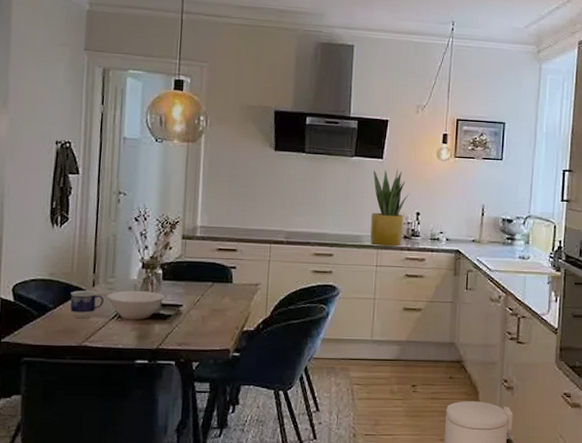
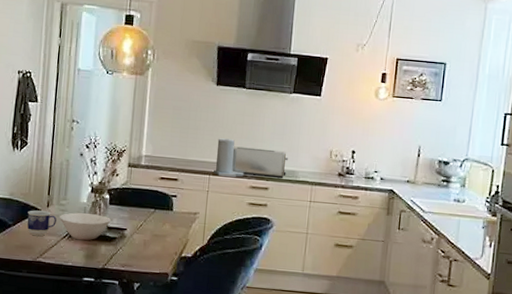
paper towel: none [273,205,307,246] -> present [212,138,244,178]
toaster: none [294,213,353,244] -> present [232,146,289,179]
planter: present [370,168,410,247] -> none [305,106,346,184]

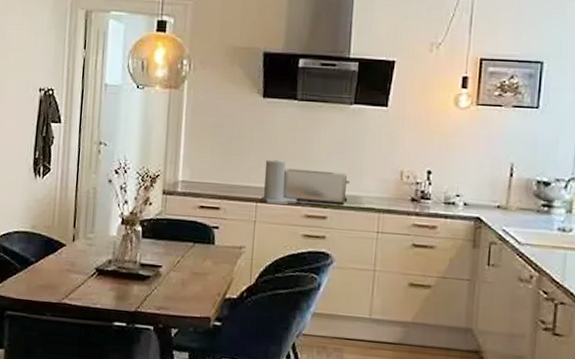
cup: present [27,210,57,237] -> none [51,245,83,275]
bowl: present [59,212,111,241] -> none [86,247,144,280]

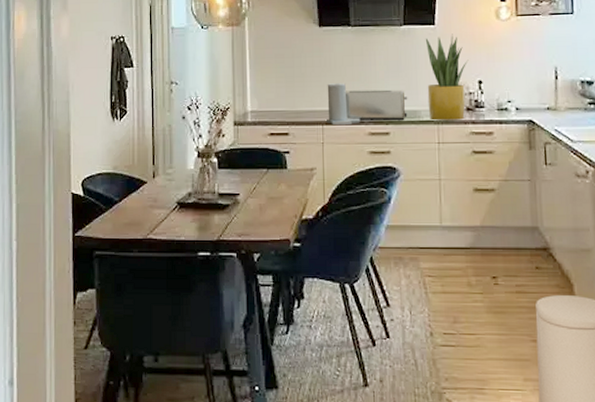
planter: none [370,118,420,211] -> present [425,34,469,122]

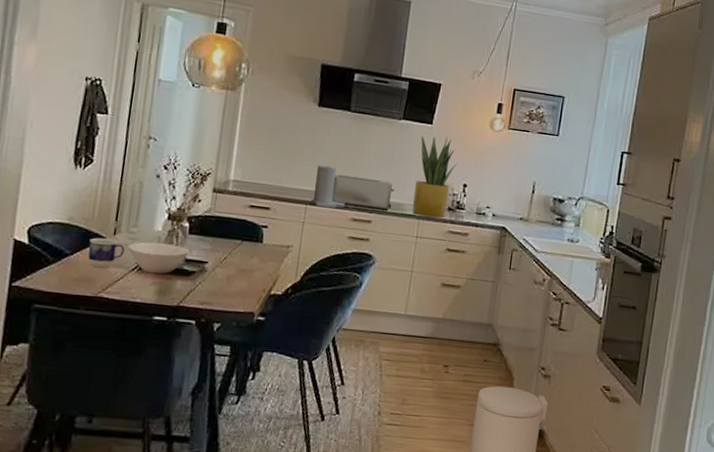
cup: none [133,183,164,211] -> present [88,237,125,269]
bowl: none [166,180,221,211] -> present [127,242,190,275]

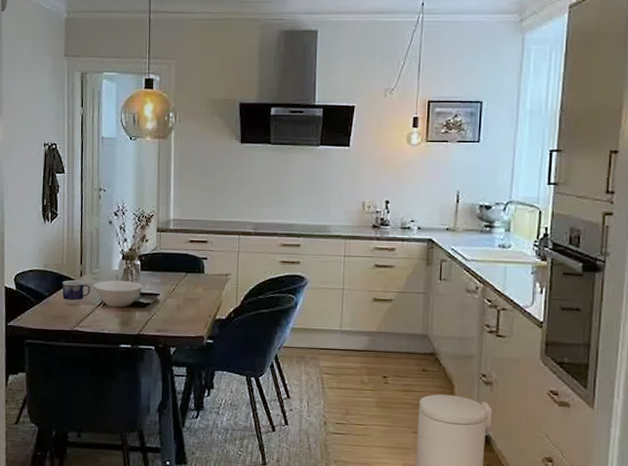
paper towel: present [310,164,345,209] -> none [242,197,274,237]
toaster: present [331,174,395,212] -> none [261,204,320,235]
planter: present [412,135,458,218] -> none [337,155,378,237]

